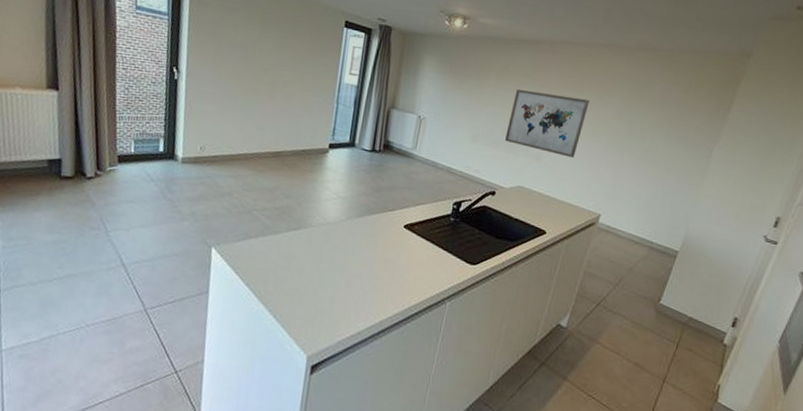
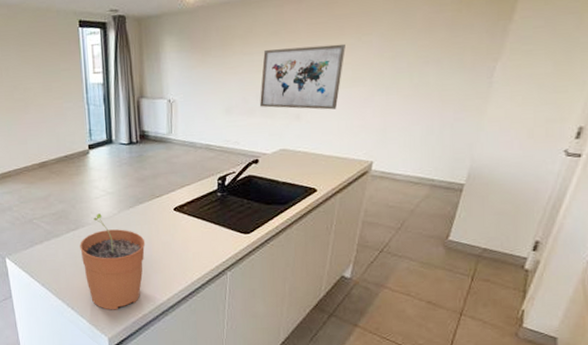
plant pot: none [296,216,369,326] -> present [80,213,146,310]

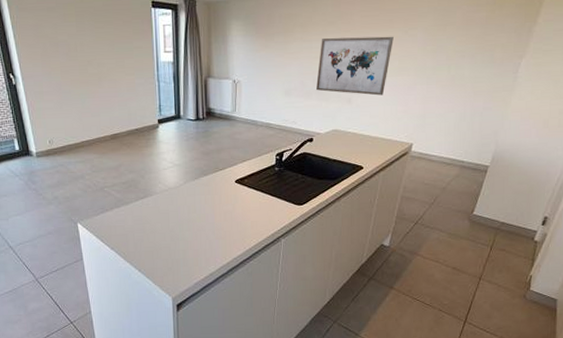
plant pot: present [80,213,146,310] -> none [148,183,209,273]

